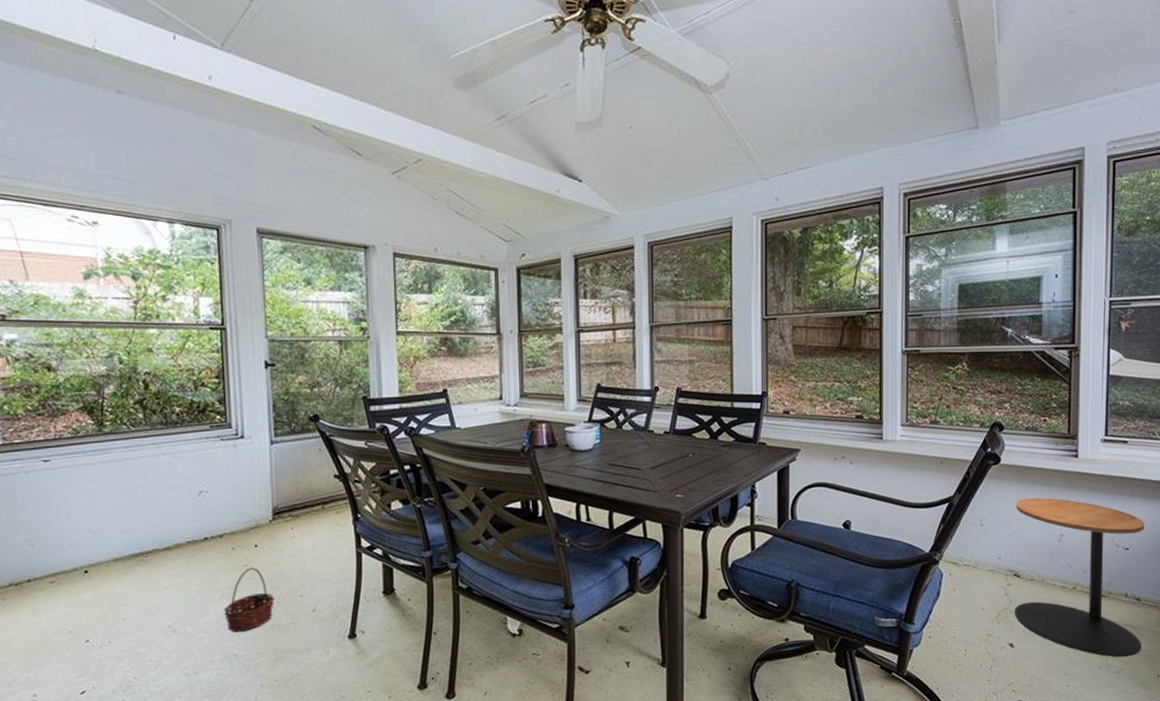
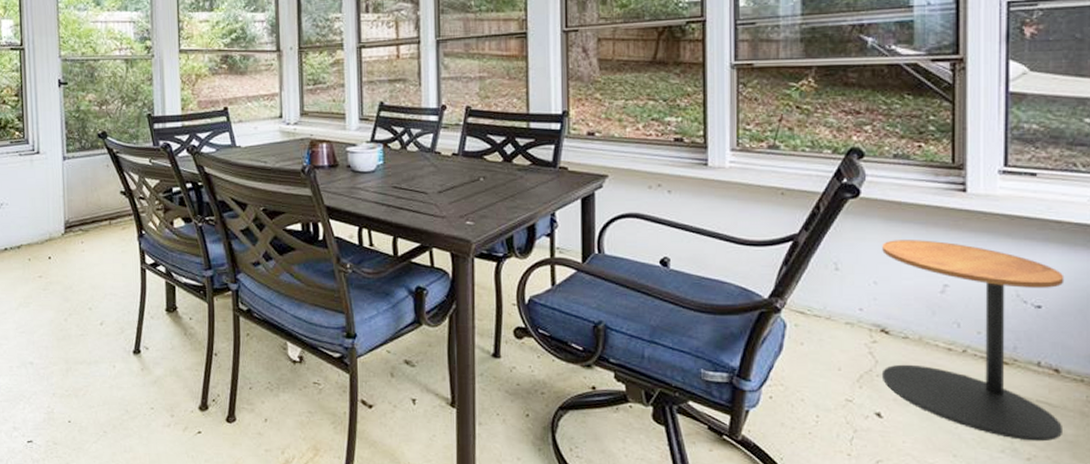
basket: present [224,567,275,632] -> none [21,279,67,341]

